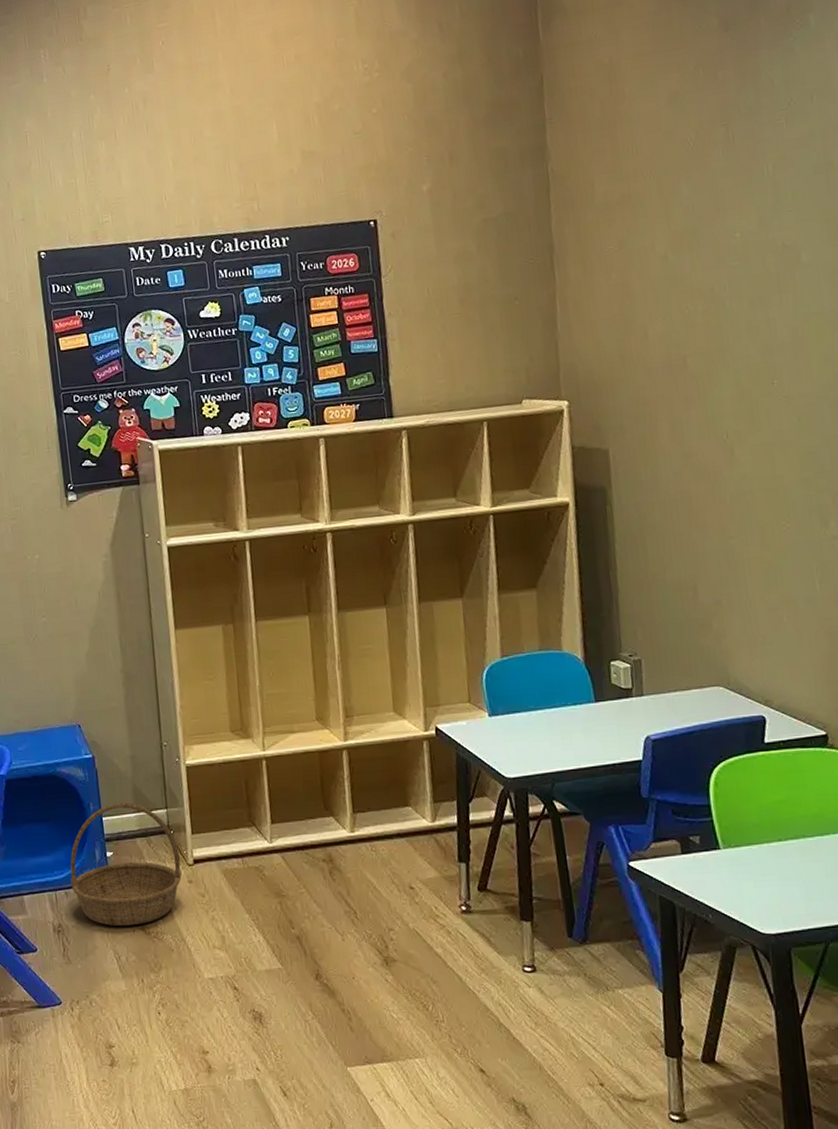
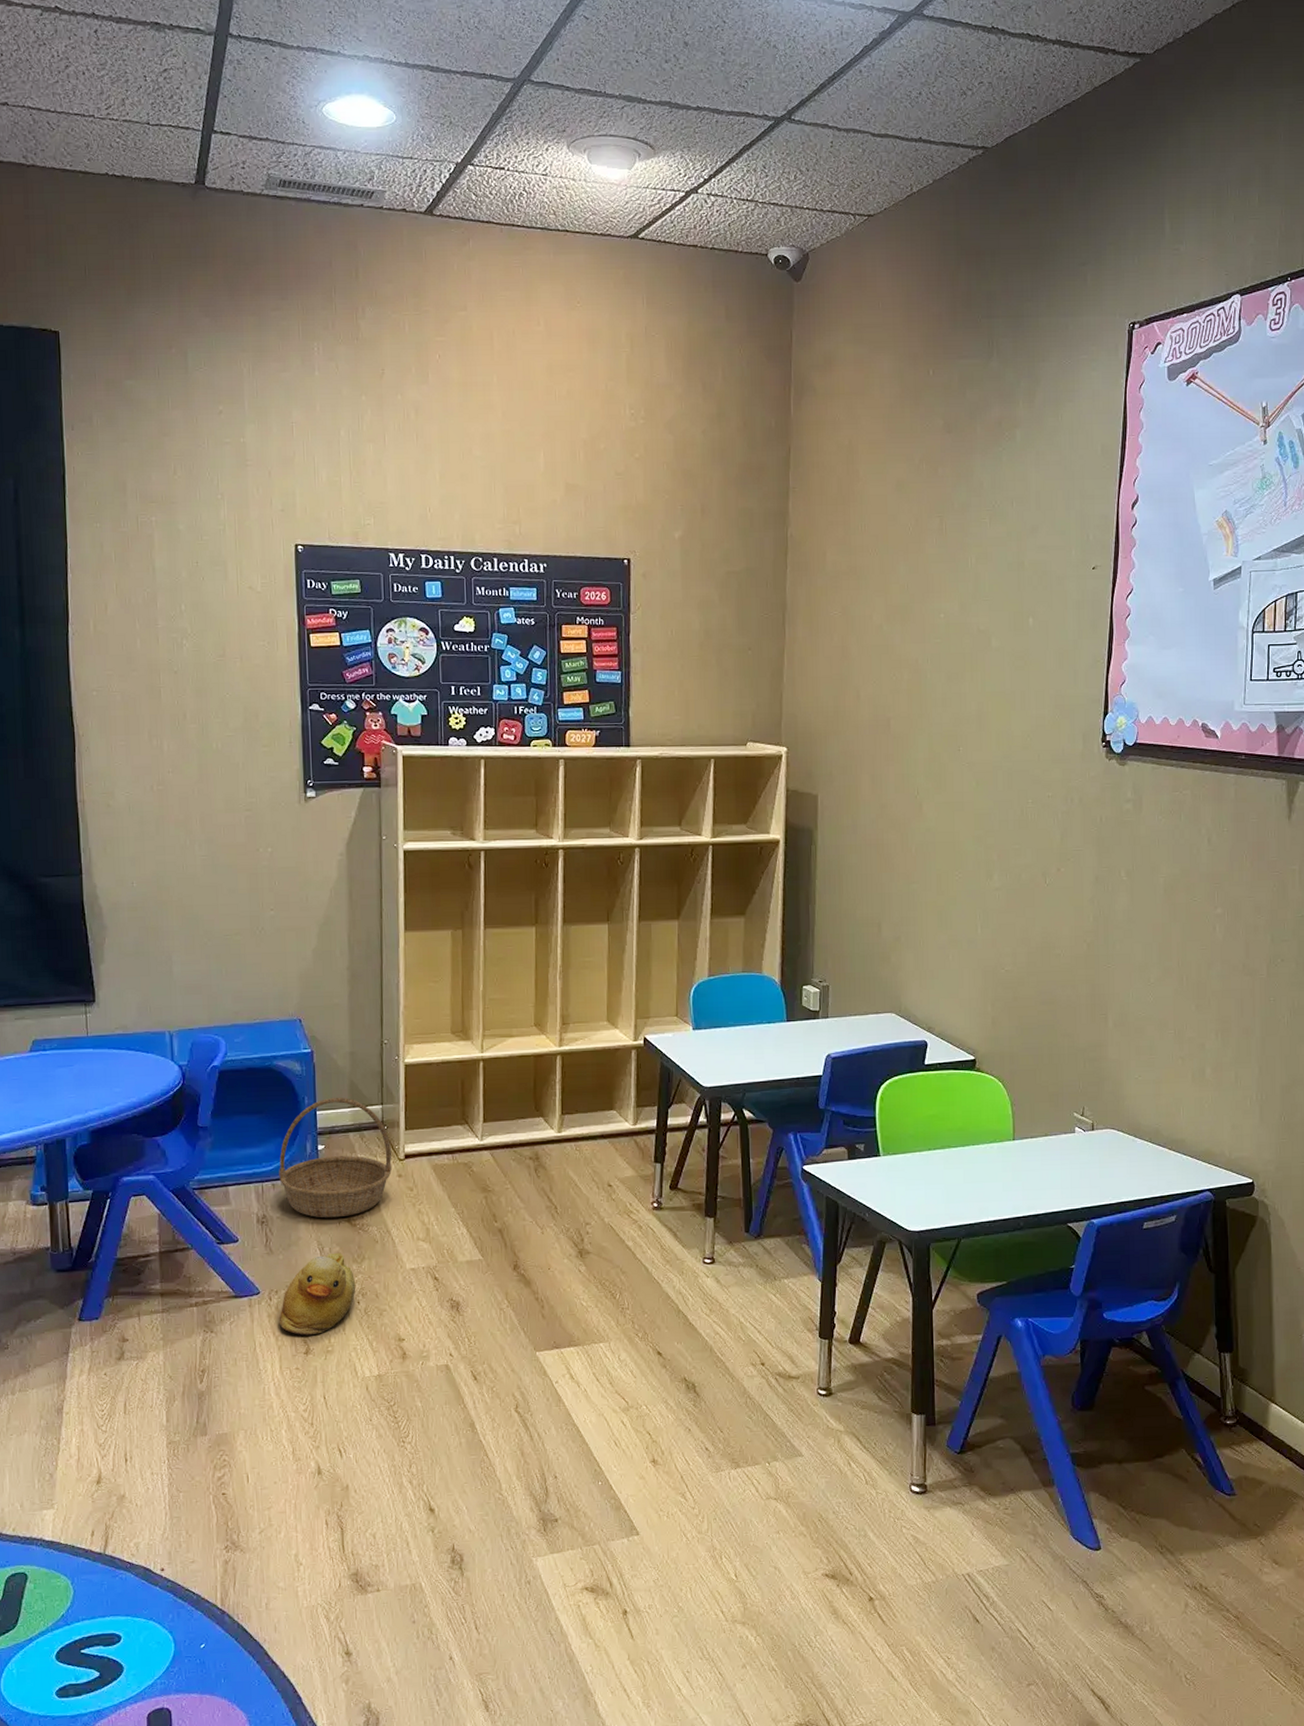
rubber duck: none [82,961,156,1047] -> present [278,1252,356,1336]

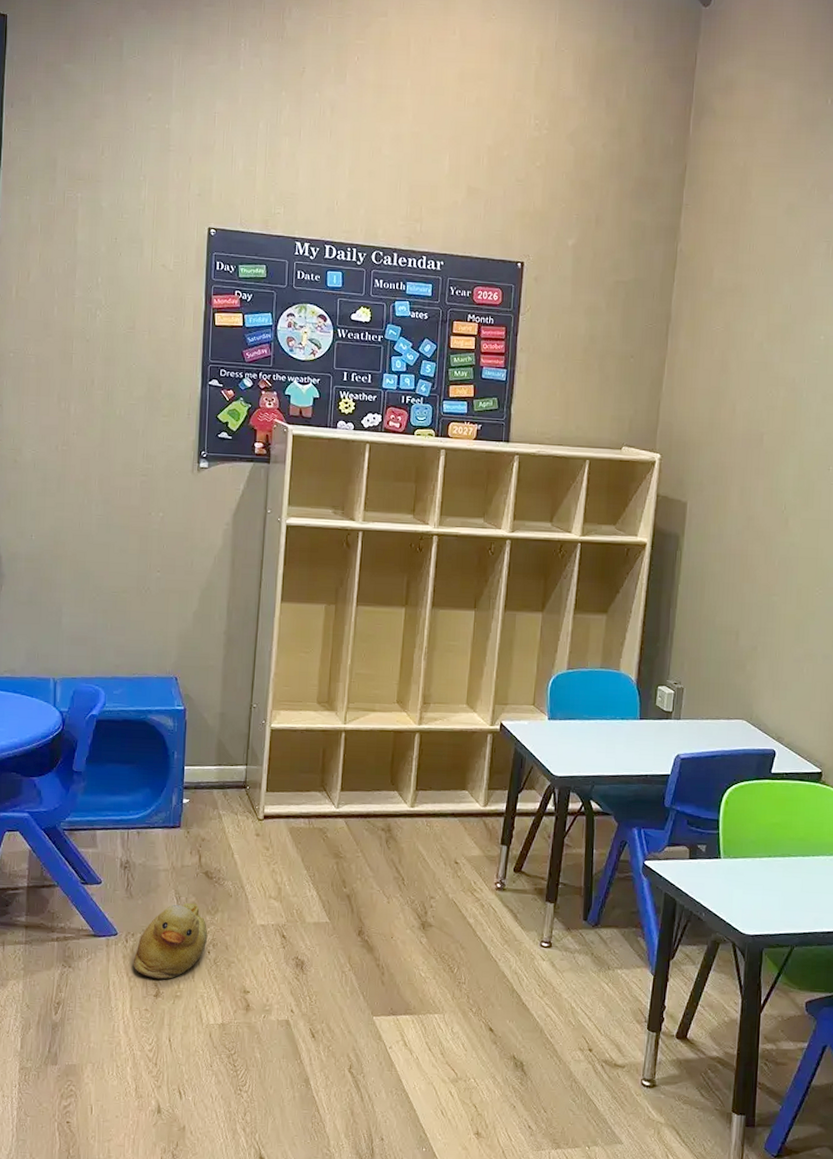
basket: present [279,1097,392,1218] -> none [144,754,252,870]

